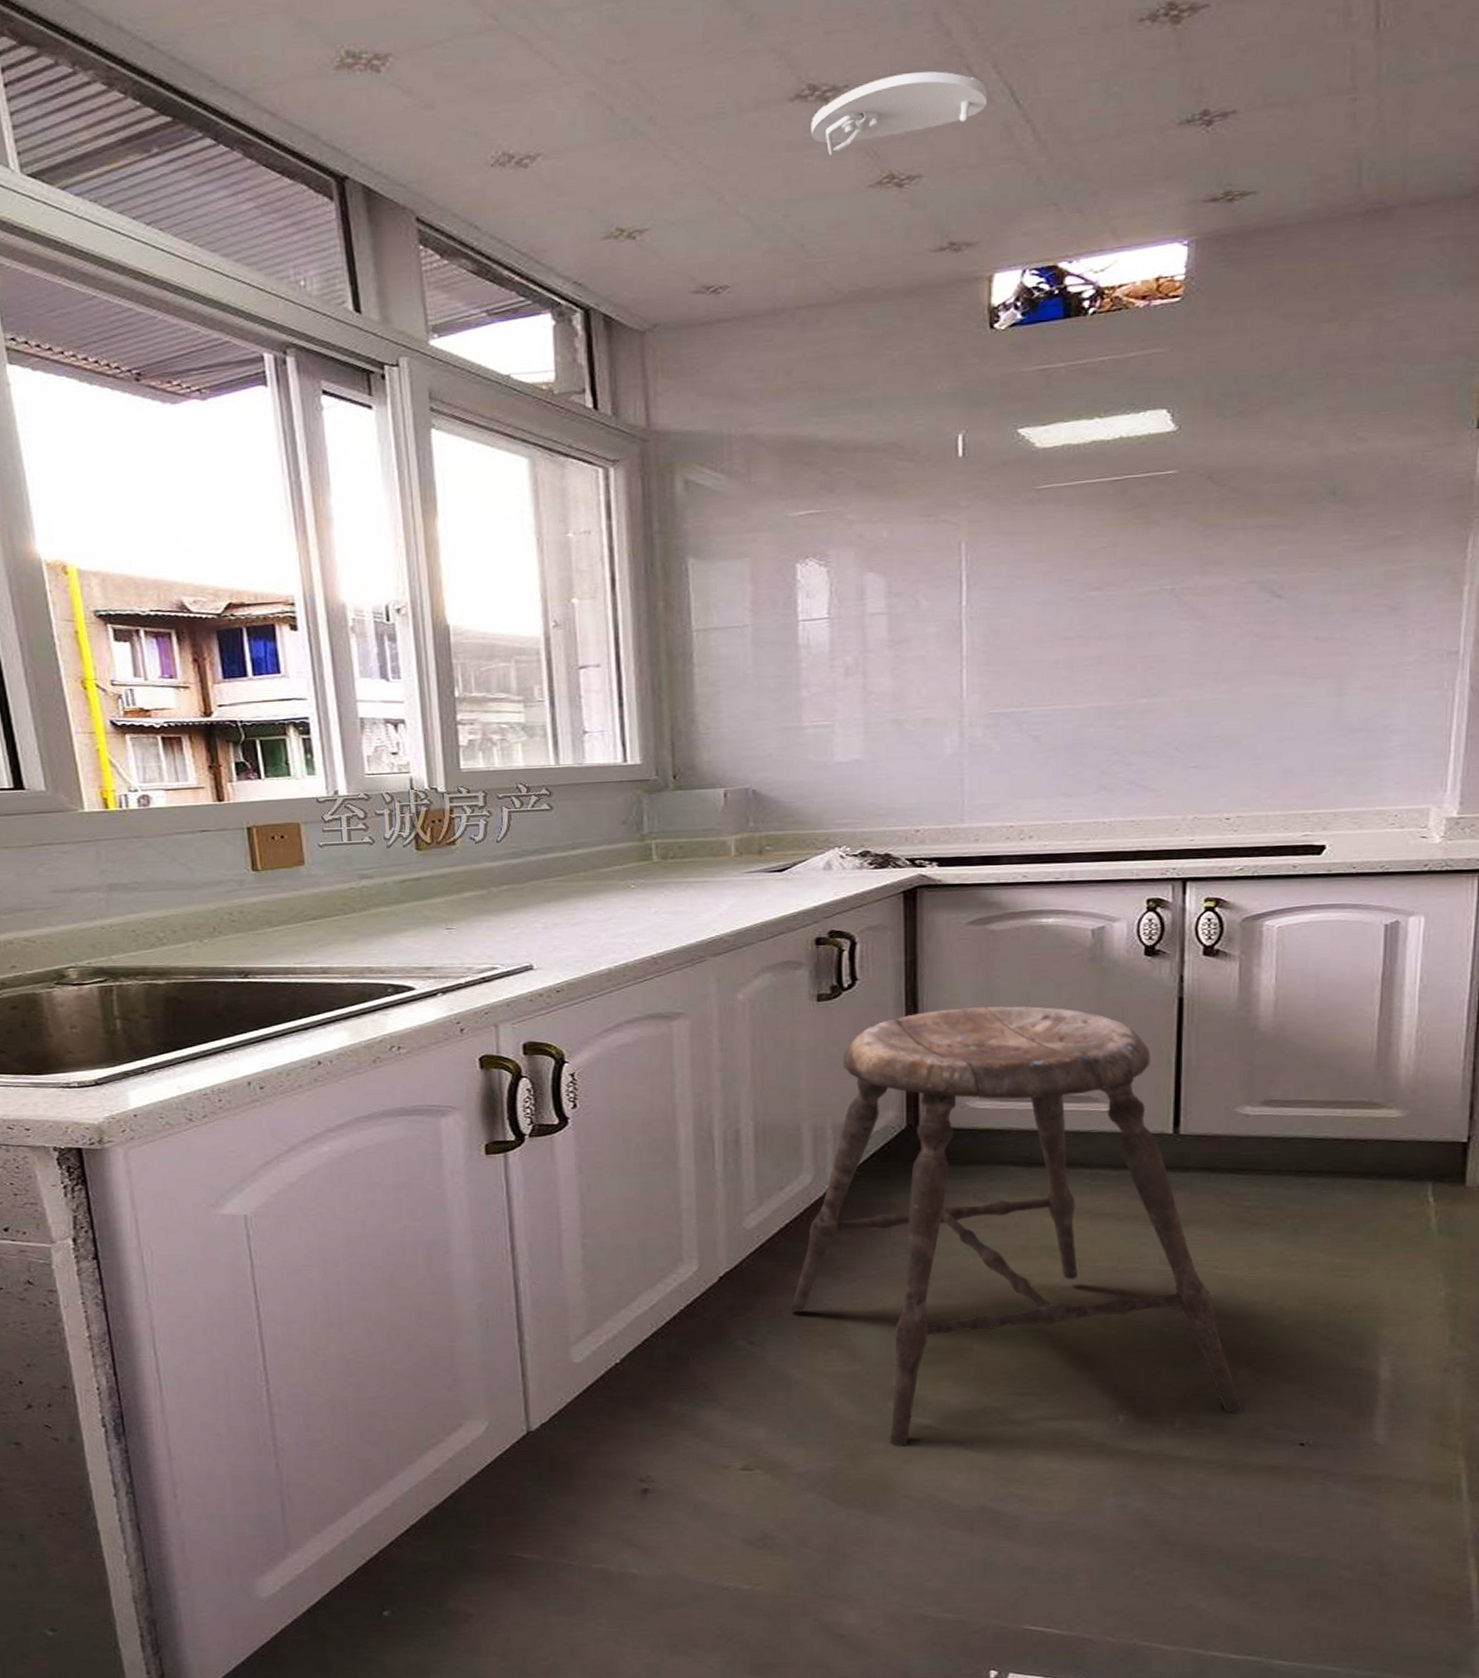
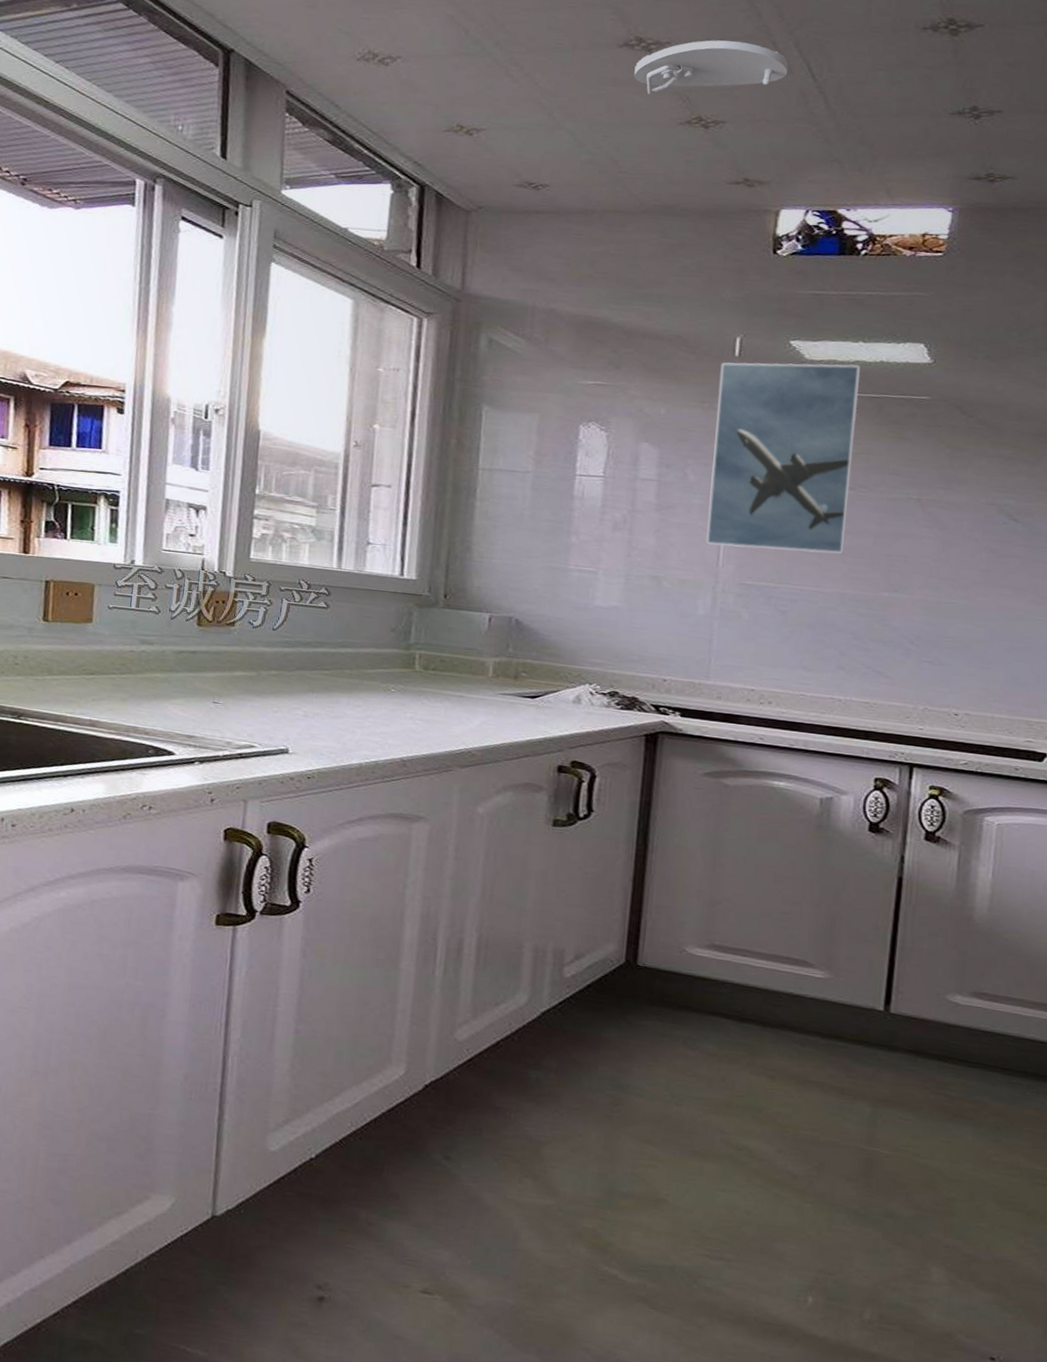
stool: present [790,1006,1244,1448] -> none [490,853,935,1315]
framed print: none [944,446,1099,676] -> present [705,362,861,554]

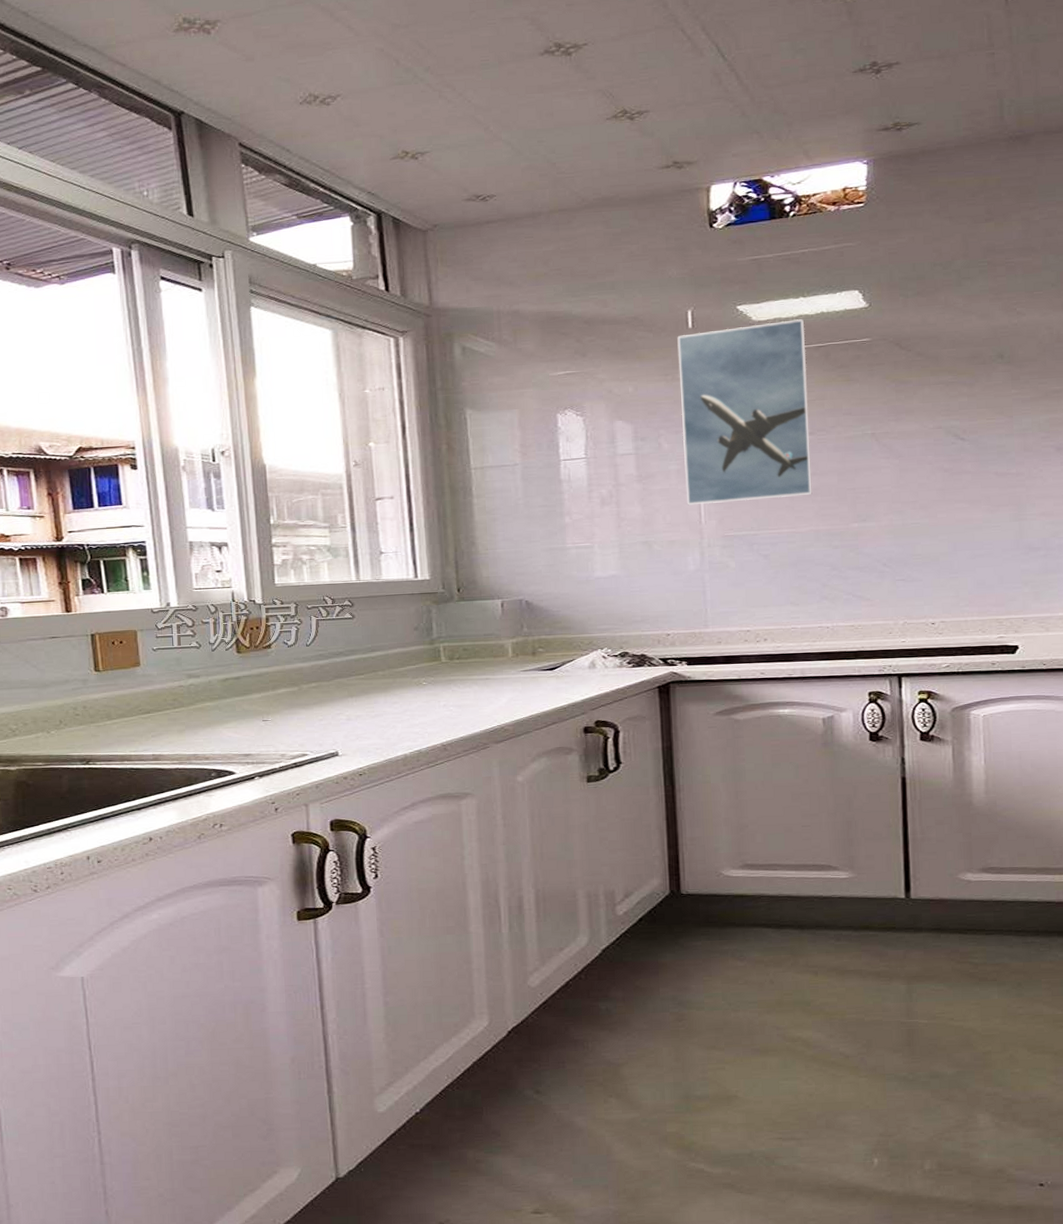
smoke detector: present [634,40,789,95] -> none [558,33,699,96]

